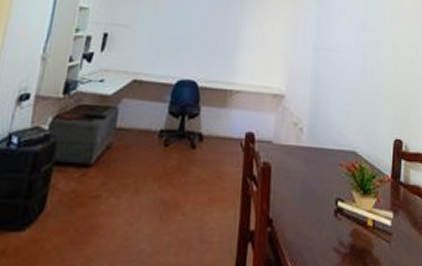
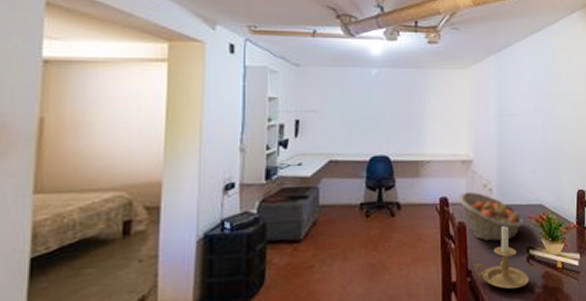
fruit basket: none [266,129,334,189] -> present [459,191,523,242]
candle holder: none [275,170,335,246] -> present [474,225,529,290]

